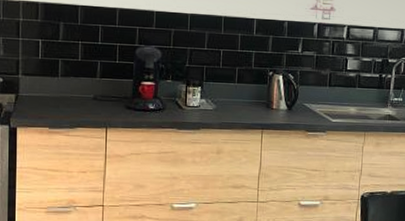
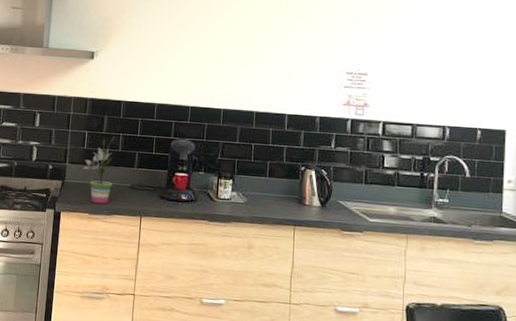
potted plant: none [39,44,74,117] -> present [83,135,116,204]

